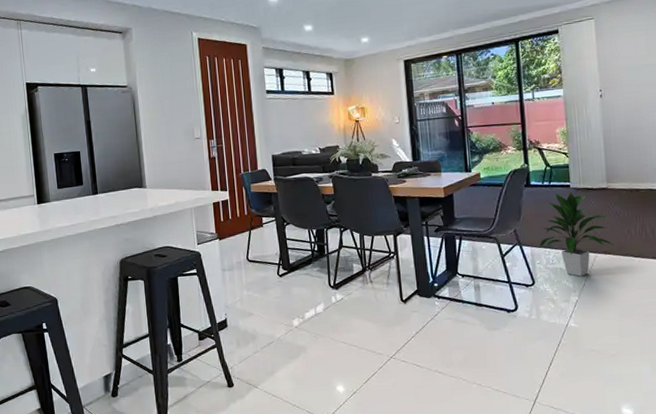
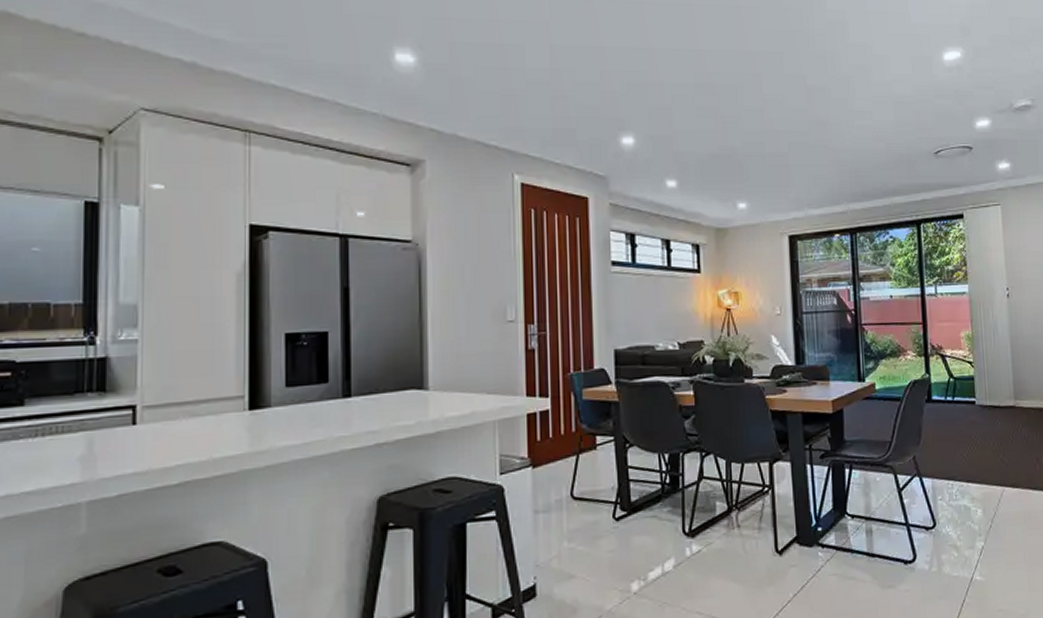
indoor plant: present [540,192,615,277] -> none [942,410,1023,516]

